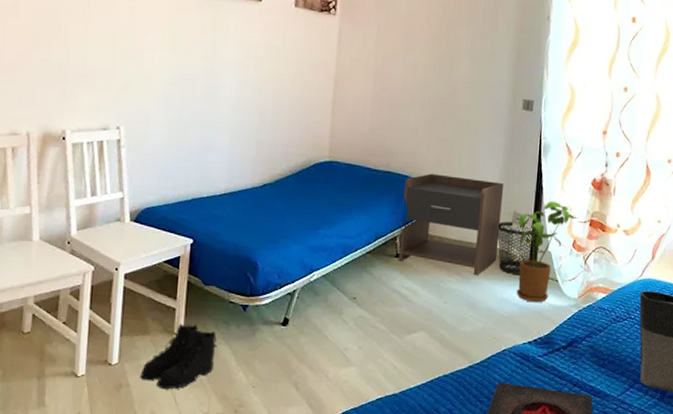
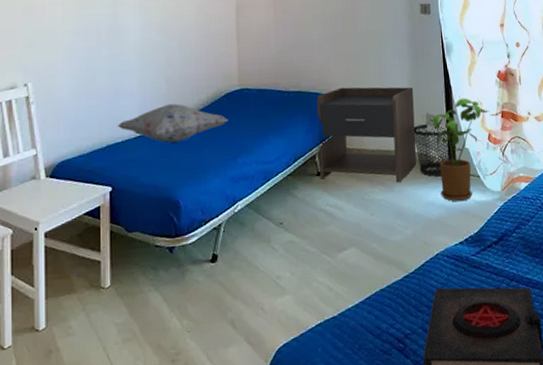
boots: present [140,323,218,390] -> none [70,274,147,349]
decorative pillow: none [204,166,314,205] -> present [117,104,229,143]

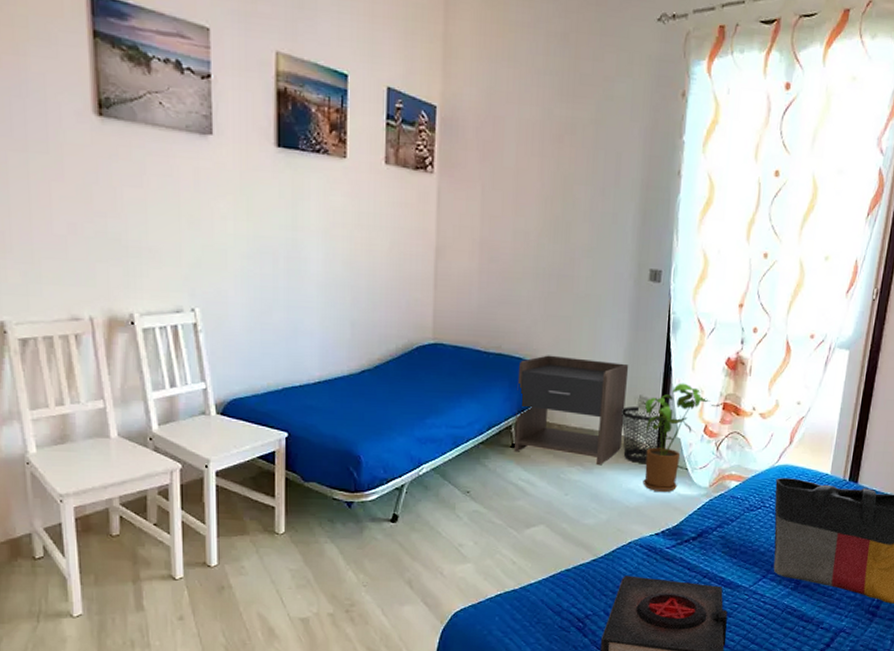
decorative pillow: present [117,104,229,143] -> none [295,351,419,394]

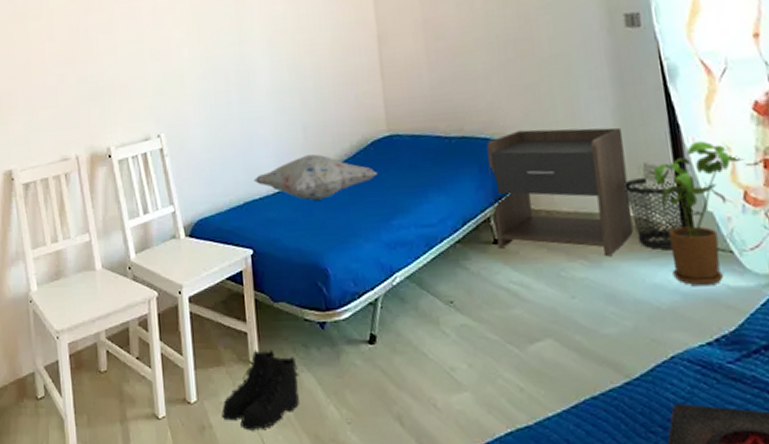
boots: none [243,522,323,591] -> present [222,349,300,431]
decorative pillow: none [295,351,419,394] -> present [253,154,378,201]

